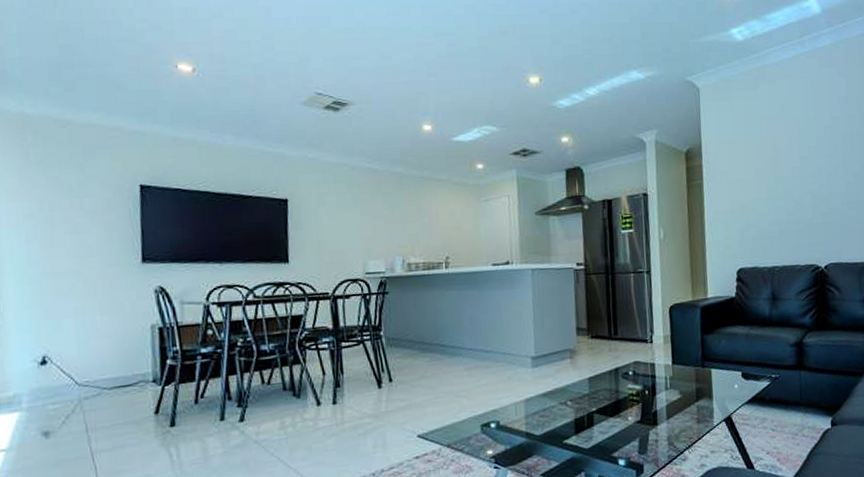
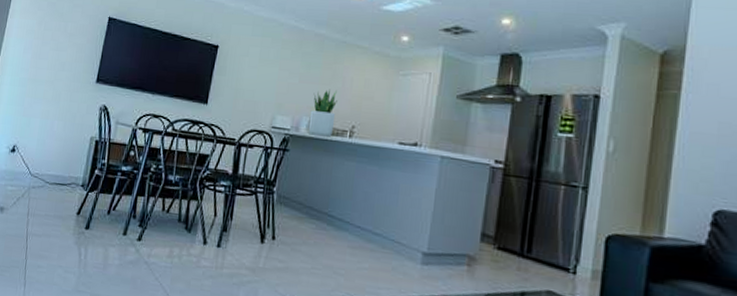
planter: none [402,225,429,274] -> present [308,89,337,137]

